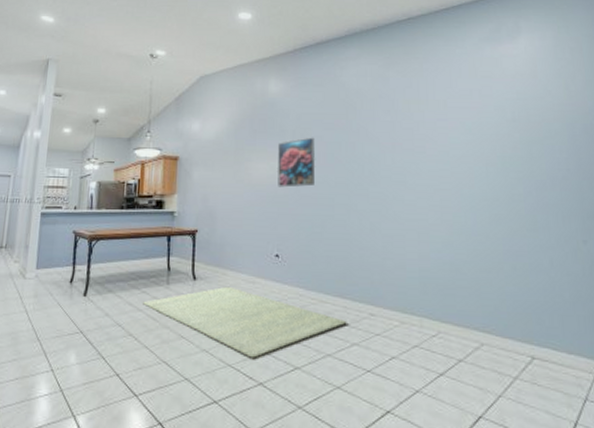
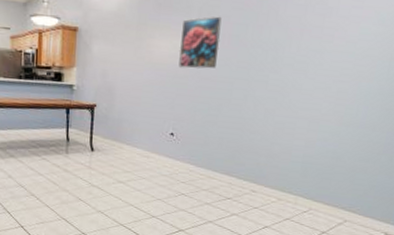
rug: present [143,286,347,358] -> none [43,158,230,220]

